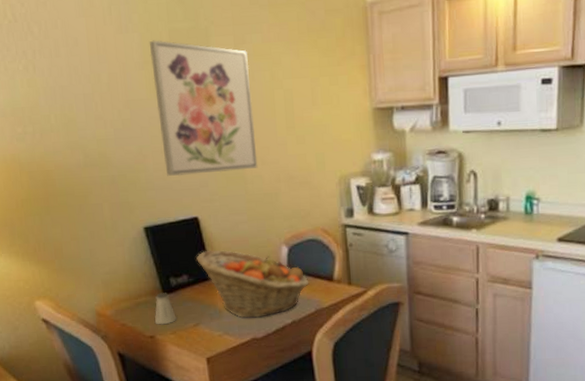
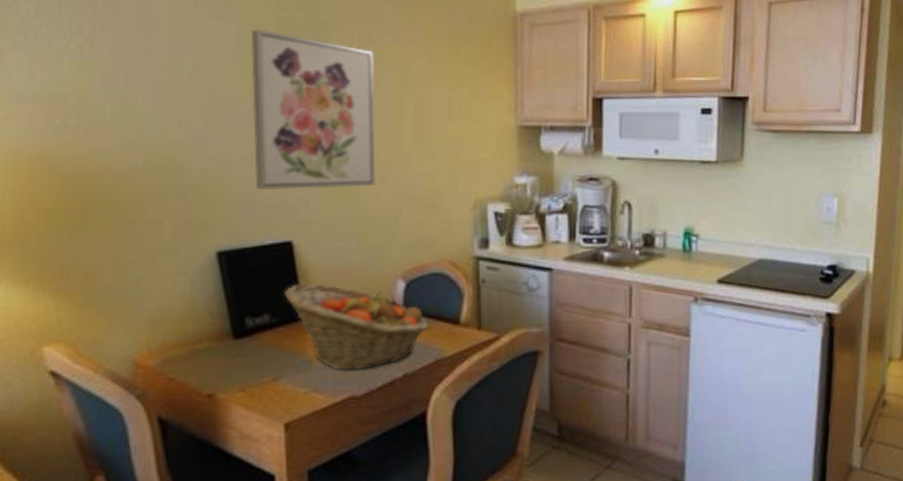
saltshaker: present [154,293,176,325] -> none [217,337,248,380]

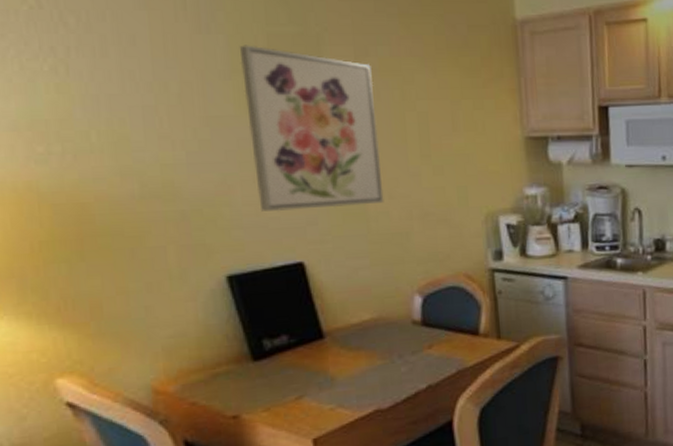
fruit basket: present [283,283,429,370] -> none [299,302,449,385]

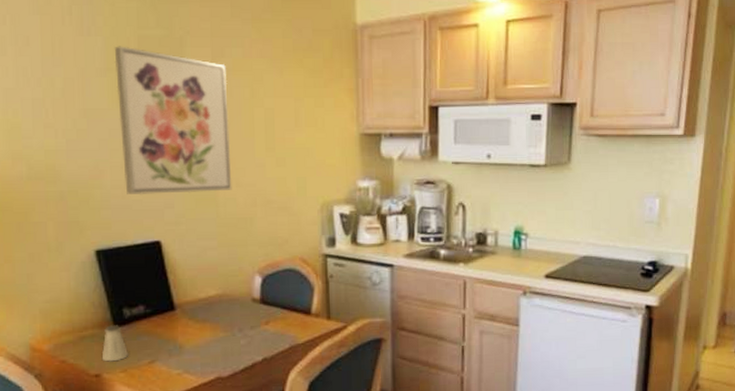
saltshaker: none [239,358,271,401] -> present [101,325,128,362]

